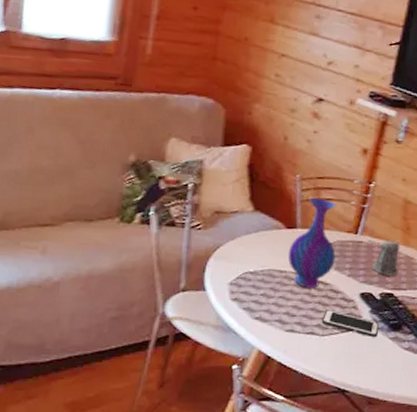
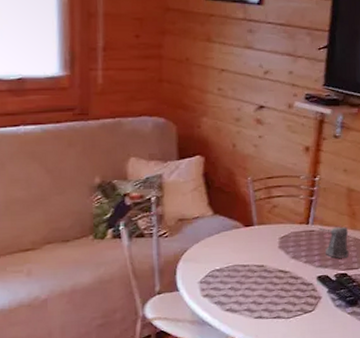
vase: present [287,197,336,288] -> none [248,196,292,278]
cell phone: present [322,310,380,338] -> none [286,294,338,315]

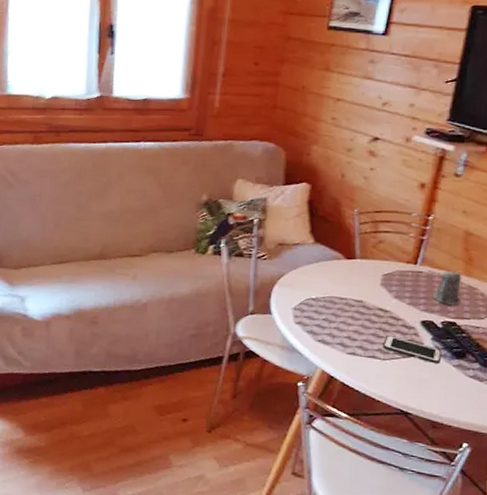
cell phone: none [286,294,338,315] -> present [383,335,442,364]

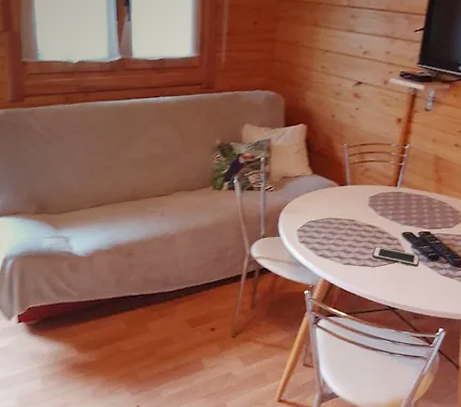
pepper shaker: present [428,270,462,306] -> none [406,190,434,218]

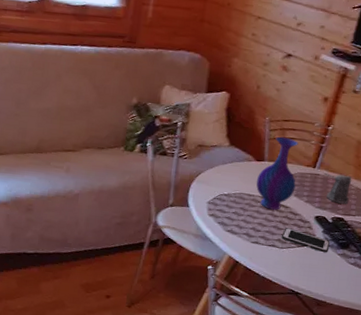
vase: none [341,160,380,231] -> present [256,136,298,210]
pepper shaker: none [406,190,434,218] -> present [324,173,352,204]

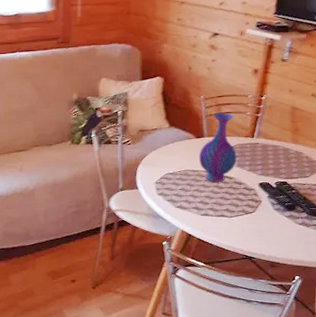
cell phone: present [282,228,330,253] -> none [230,197,277,217]
pepper shaker: present [324,173,352,204] -> none [263,141,291,168]

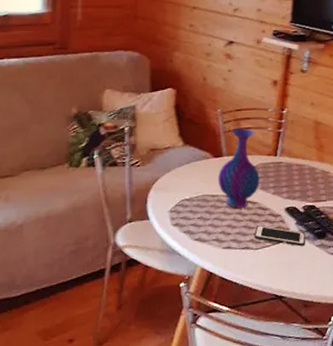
cell phone: none [230,197,277,217] -> present [254,225,306,247]

